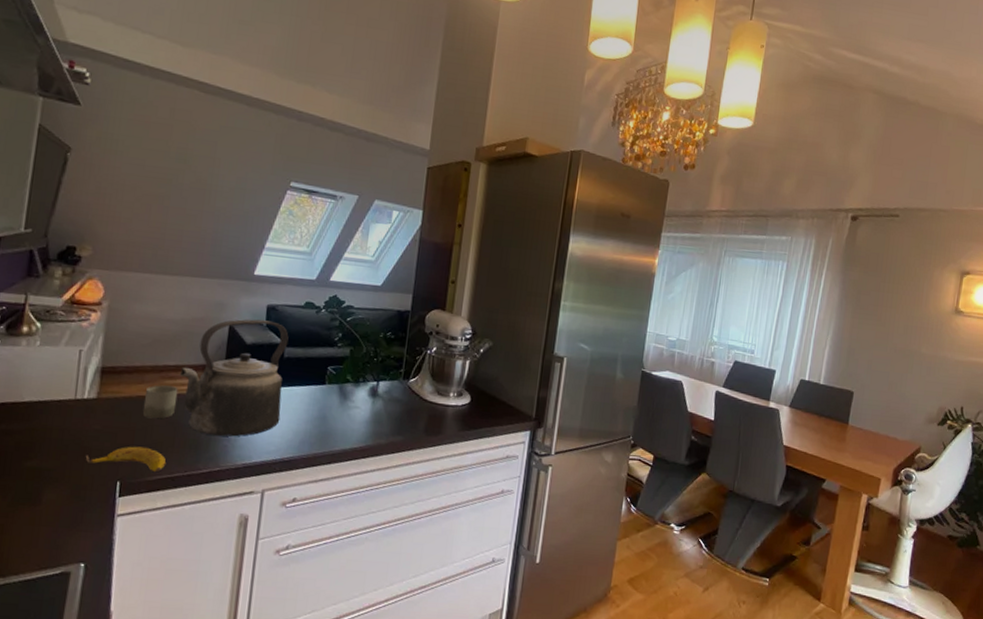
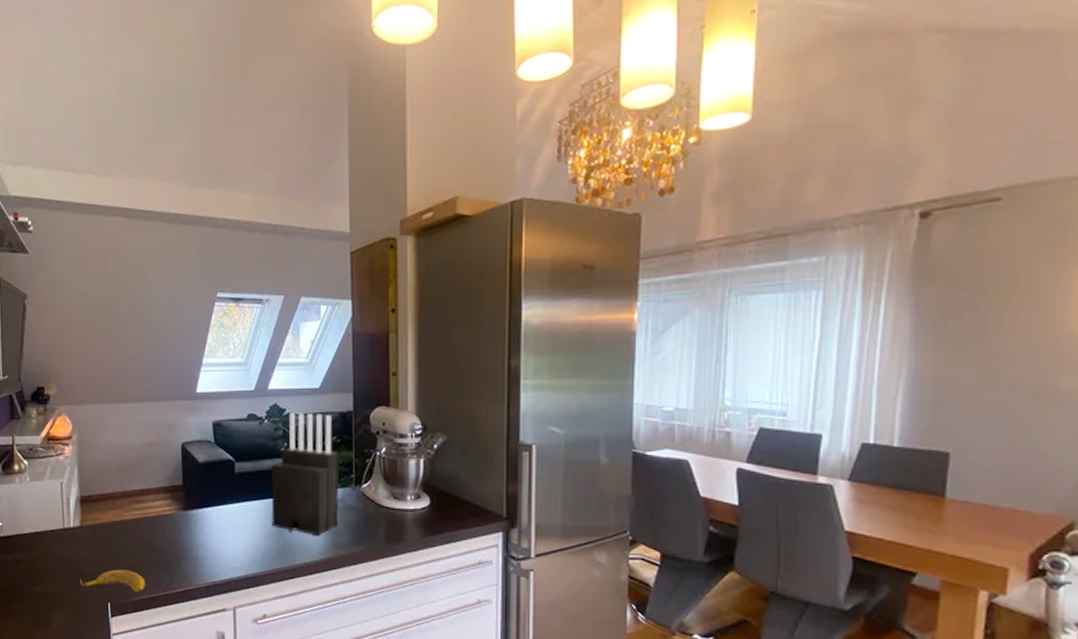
cup: present [142,385,179,419] -> none [119,510,147,542]
kettle: present [179,319,289,437] -> none [145,437,240,556]
knife block: none [314,305,392,424] -> present [271,412,339,536]

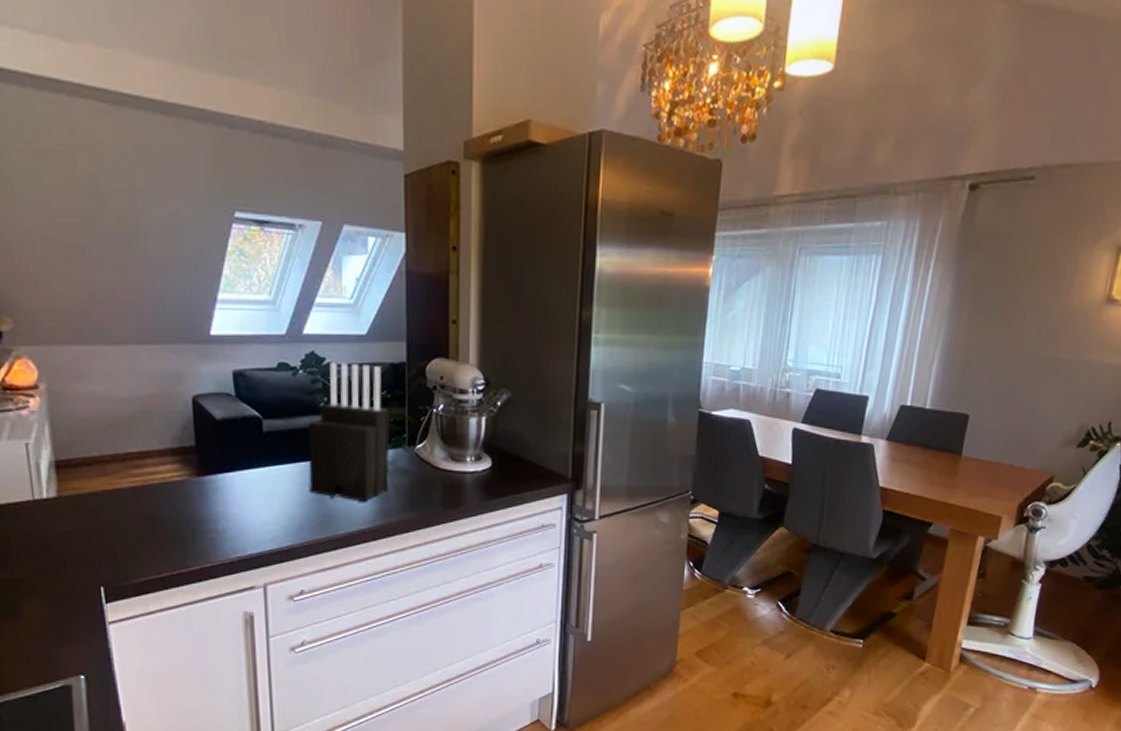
banana: present [79,569,146,592] -> none [59,547,151,573]

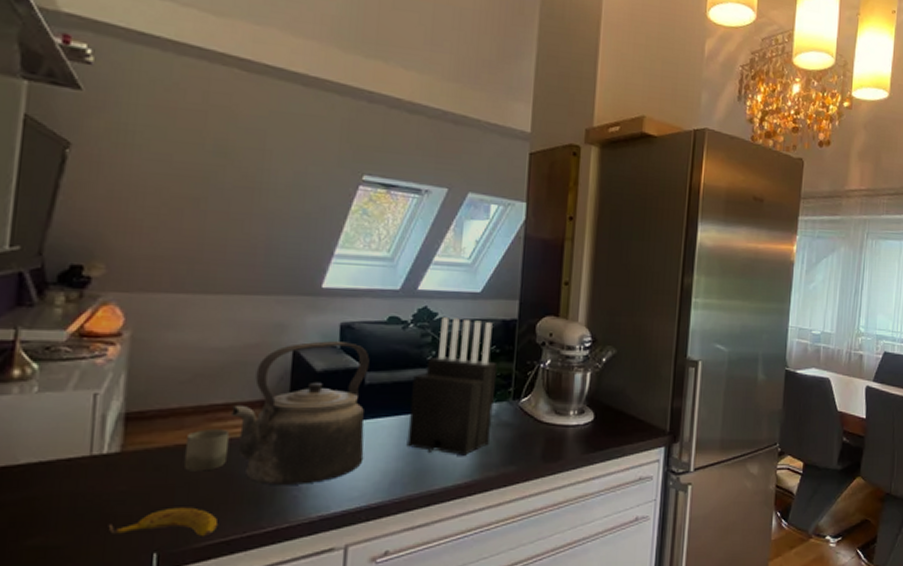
banana: none [59,547,151,573] -> present [108,507,219,536]
cup: none [110,476,149,515] -> present [183,429,230,471]
kettle: none [145,389,271,528] -> present [230,341,370,485]

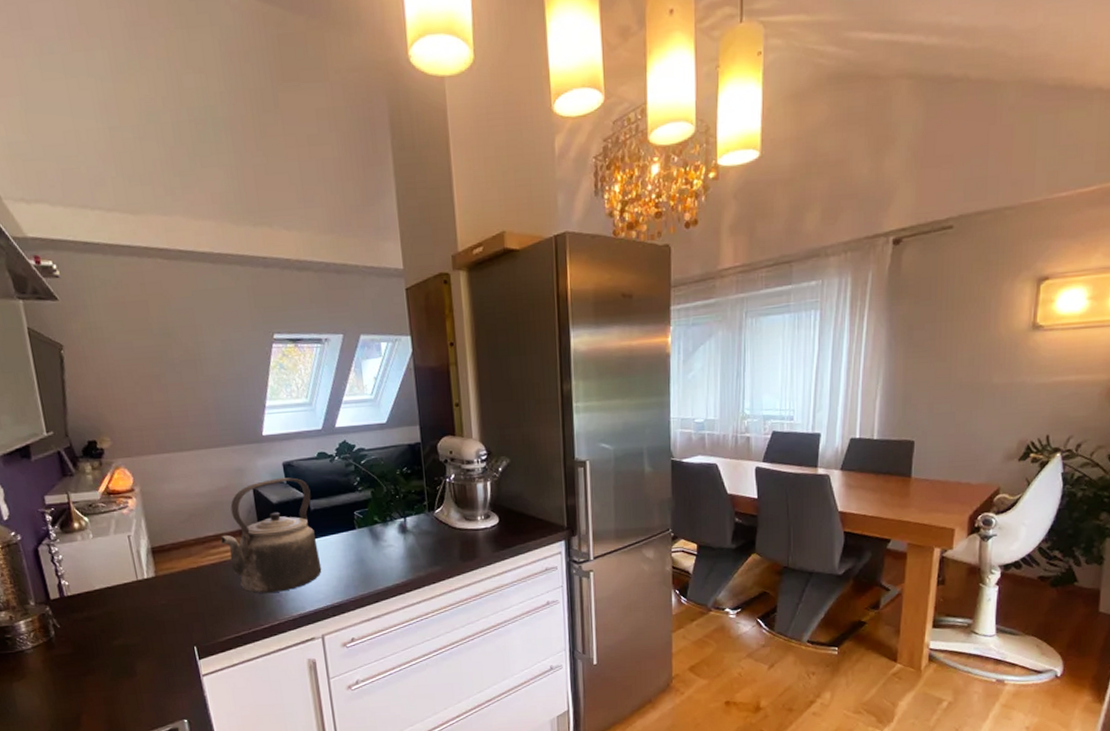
banana: present [108,507,219,536] -> none [161,613,232,634]
cup: present [183,429,230,471] -> none [195,554,226,587]
knife block: present [406,317,498,456] -> none [346,447,416,561]

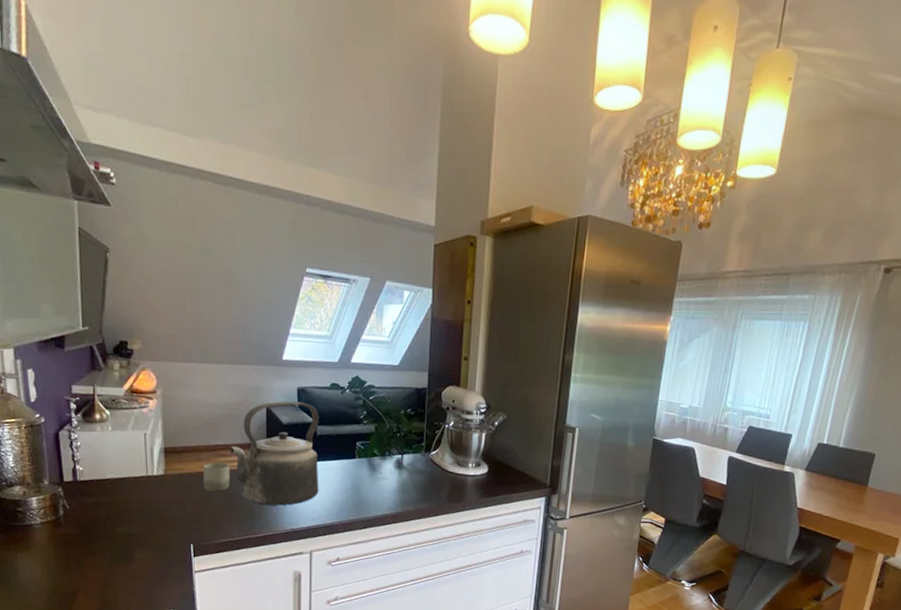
cup: none [195,554,226,587] -> present [203,462,230,492]

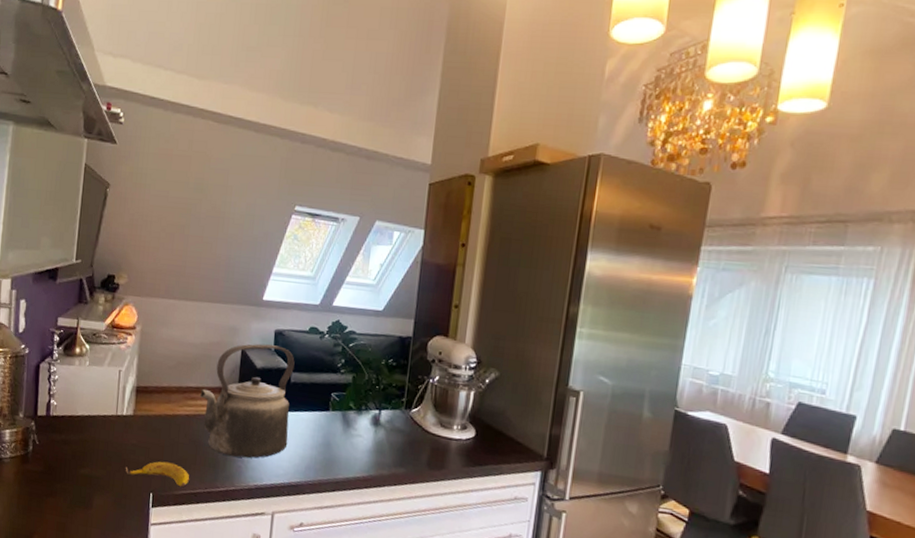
banana: none [162,515,228,536] -> present [125,461,190,487]
cup: present [203,462,230,492] -> none [170,405,199,437]

